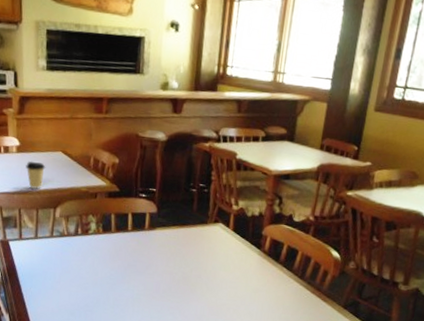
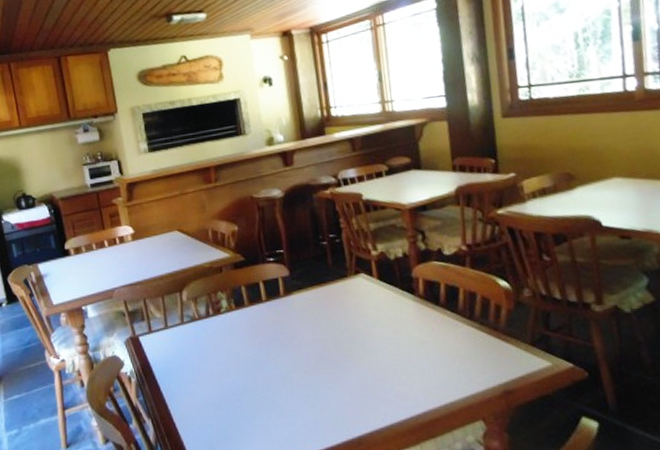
coffee cup: present [26,160,46,189] -> none [143,246,164,275]

